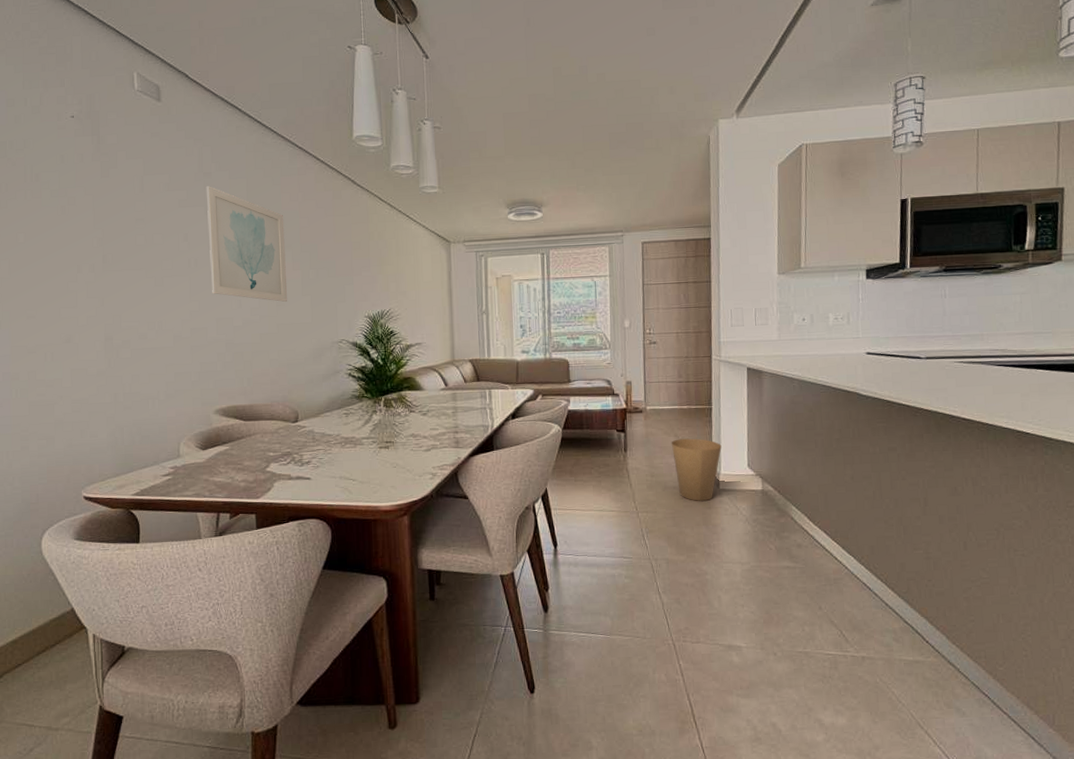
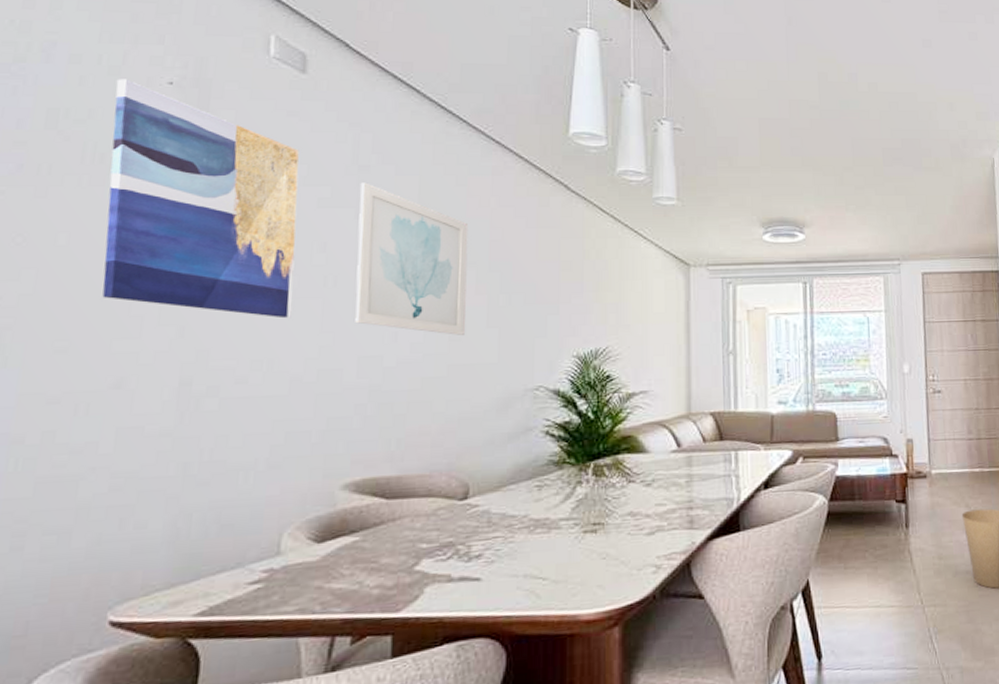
wall art: none [38,116,170,292] -> present [102,79,299,319]

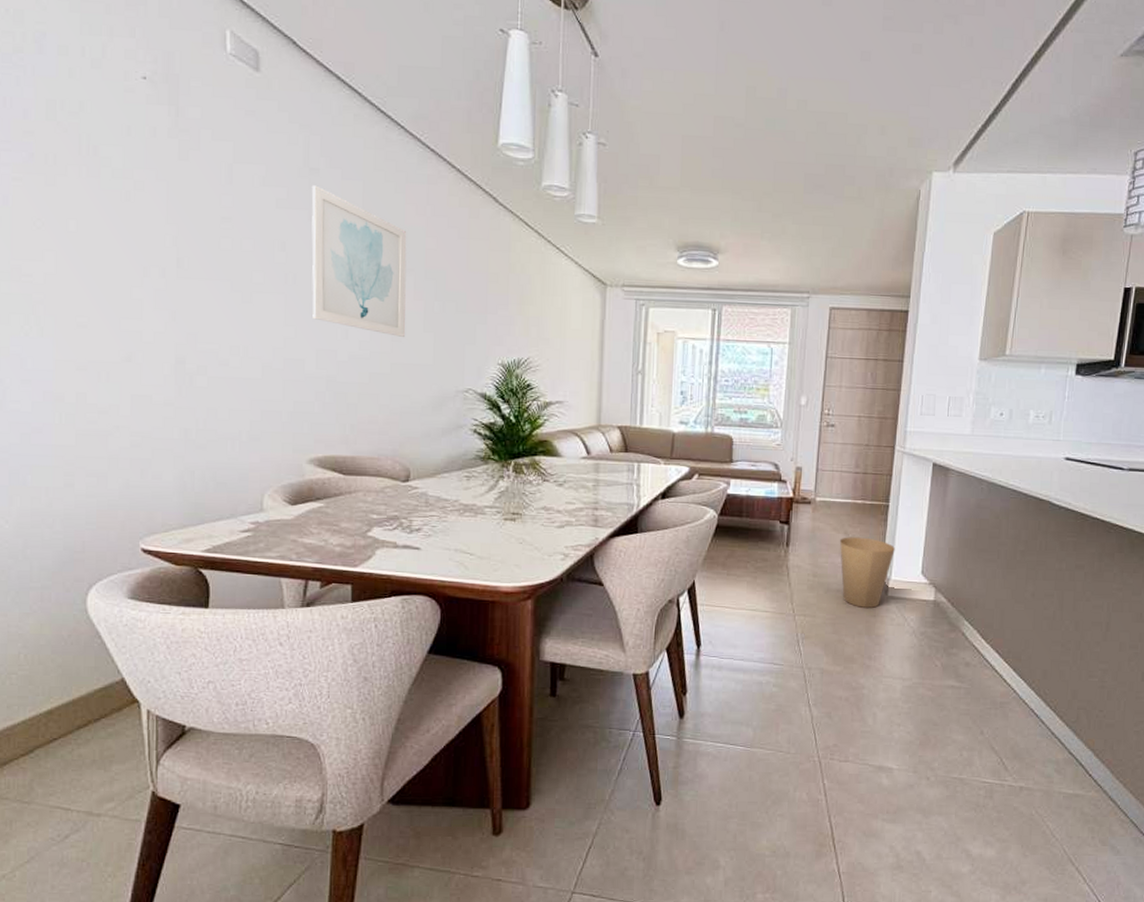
wall art: present [102,79,299,319] -> none [99,72,261,311]

